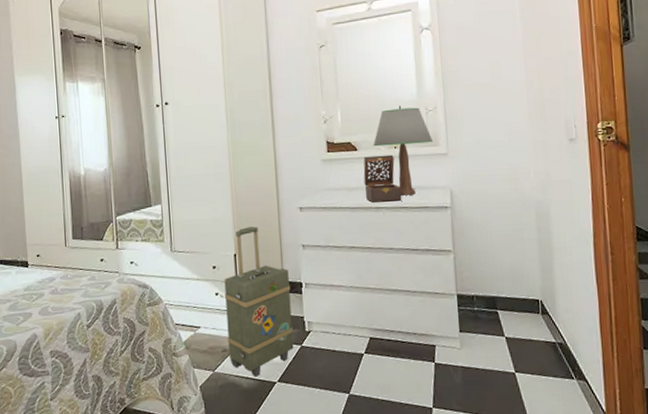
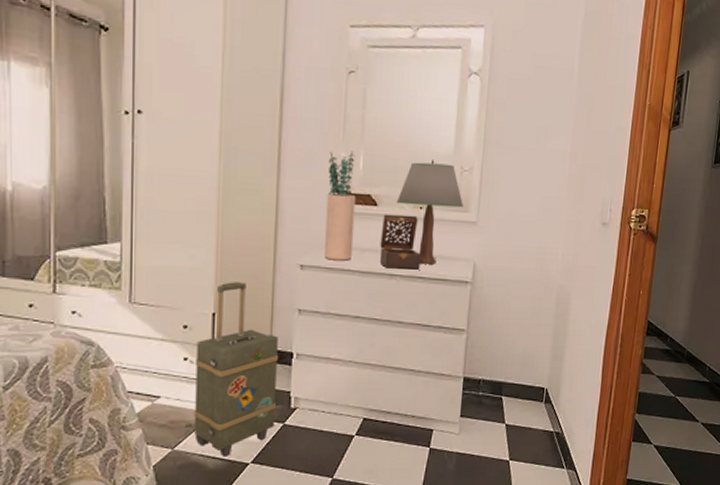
vase: none [312,108,342,201] -> present [324,151,356,261]

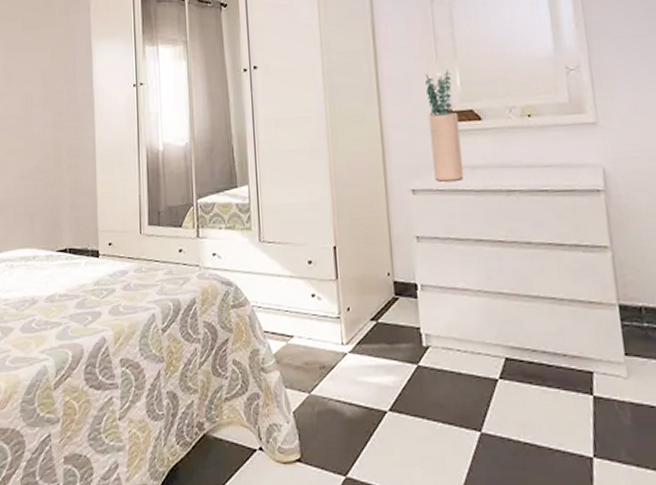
suitcase: present [193,282,279,457] -> none [322,213,408,403]
jewelry box: present [380,214,421,271] -> none [489,124,541,186]
table lamp: present [396,160,464,264] -> none [500,65,578,176]

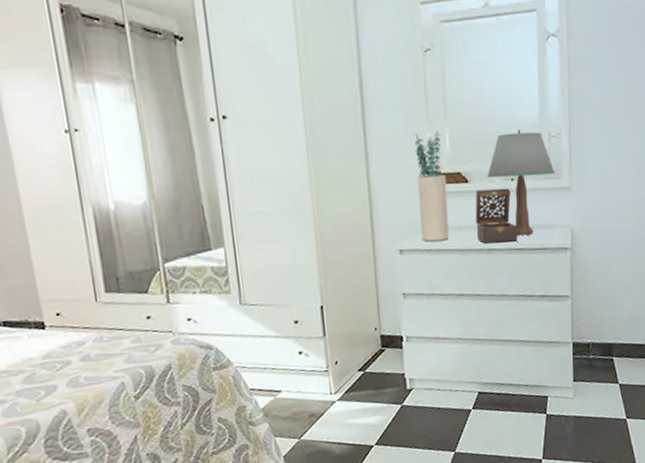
jewelry box: none [489,124,541,186] -> present [475,188,518,245]
table lamp: none [500,65,578,176] -> present [486,130,556,236]

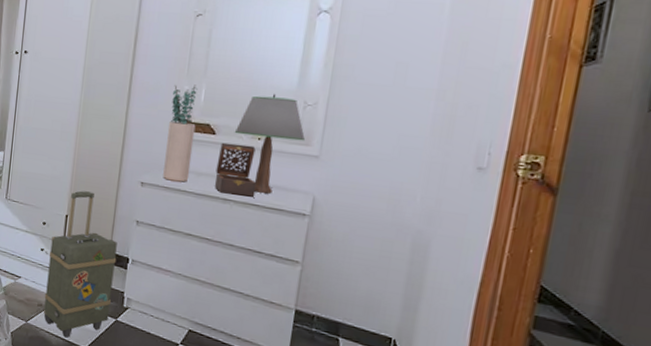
suitcase: none [309,273,393,442] -> present [44,190,117,338]

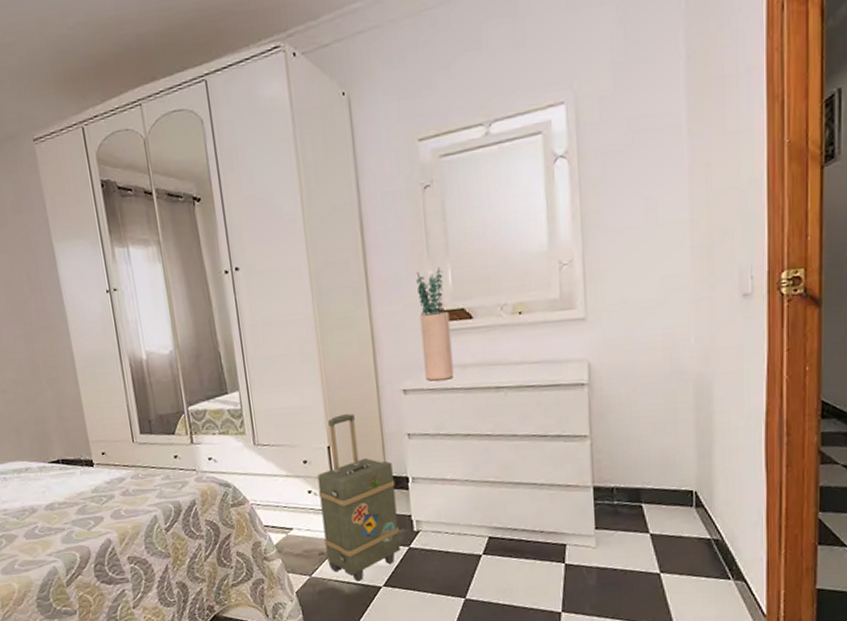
jewelry box: present [215,142,257,199] -> none [480,322,528,383]
table lamp: present [234,94,306,194] -> none [492,260,569,372]

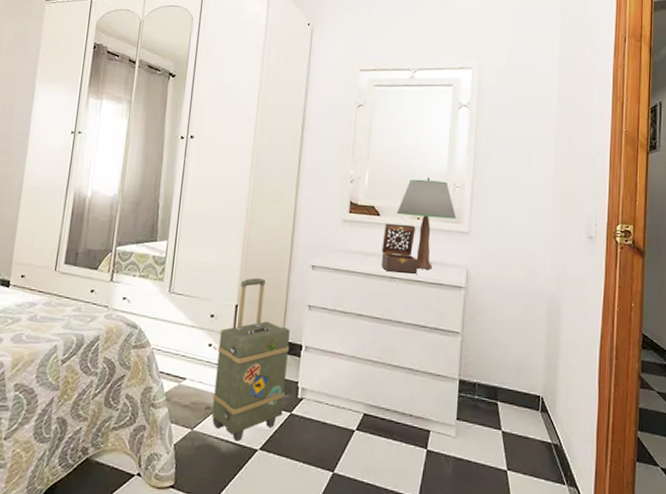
vase: present [416,267,455,381] -> none [333,169,362,263]
jewelry box: none [480,322,528,383] -> present [382,223,419,275]
table lamp: none [492,260,569,372] -> present [396,177,457,270]

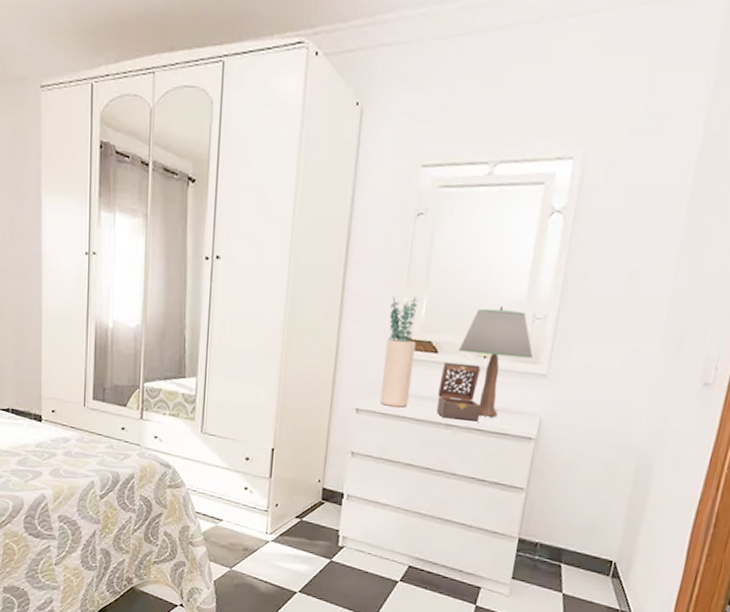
suitcase: present [212,278,290,442] -> none [250,420,331,583]
vase: none [333,169,362,263] -> present [380,296,419,408]

